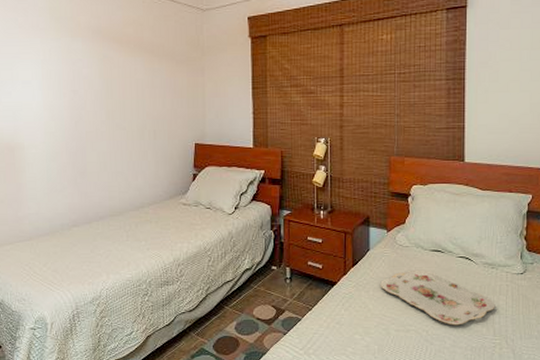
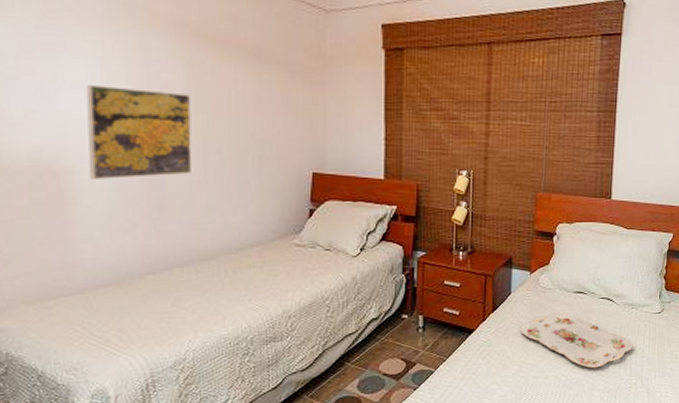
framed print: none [32,80,105,153] -> present [85,84,193,181]

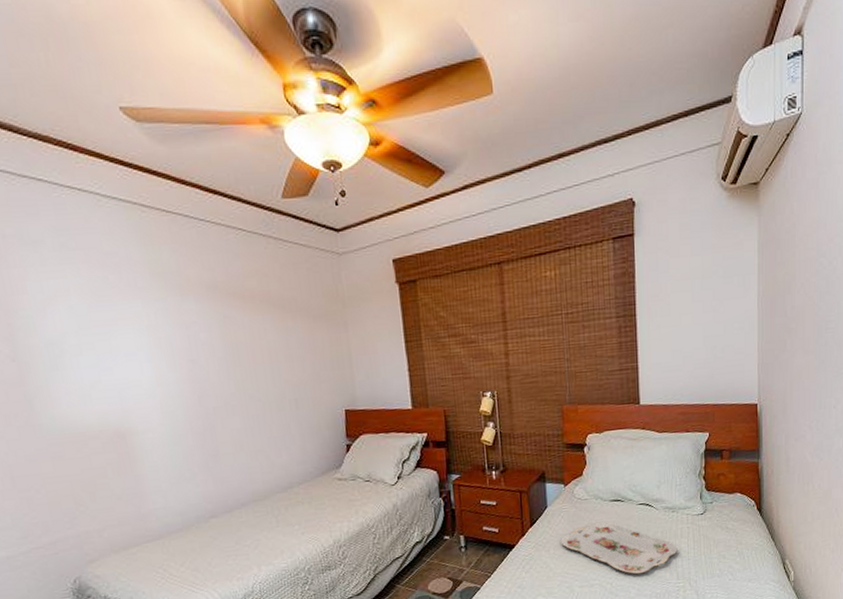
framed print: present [85,84,193,181] -> none [137,349,238,438]

